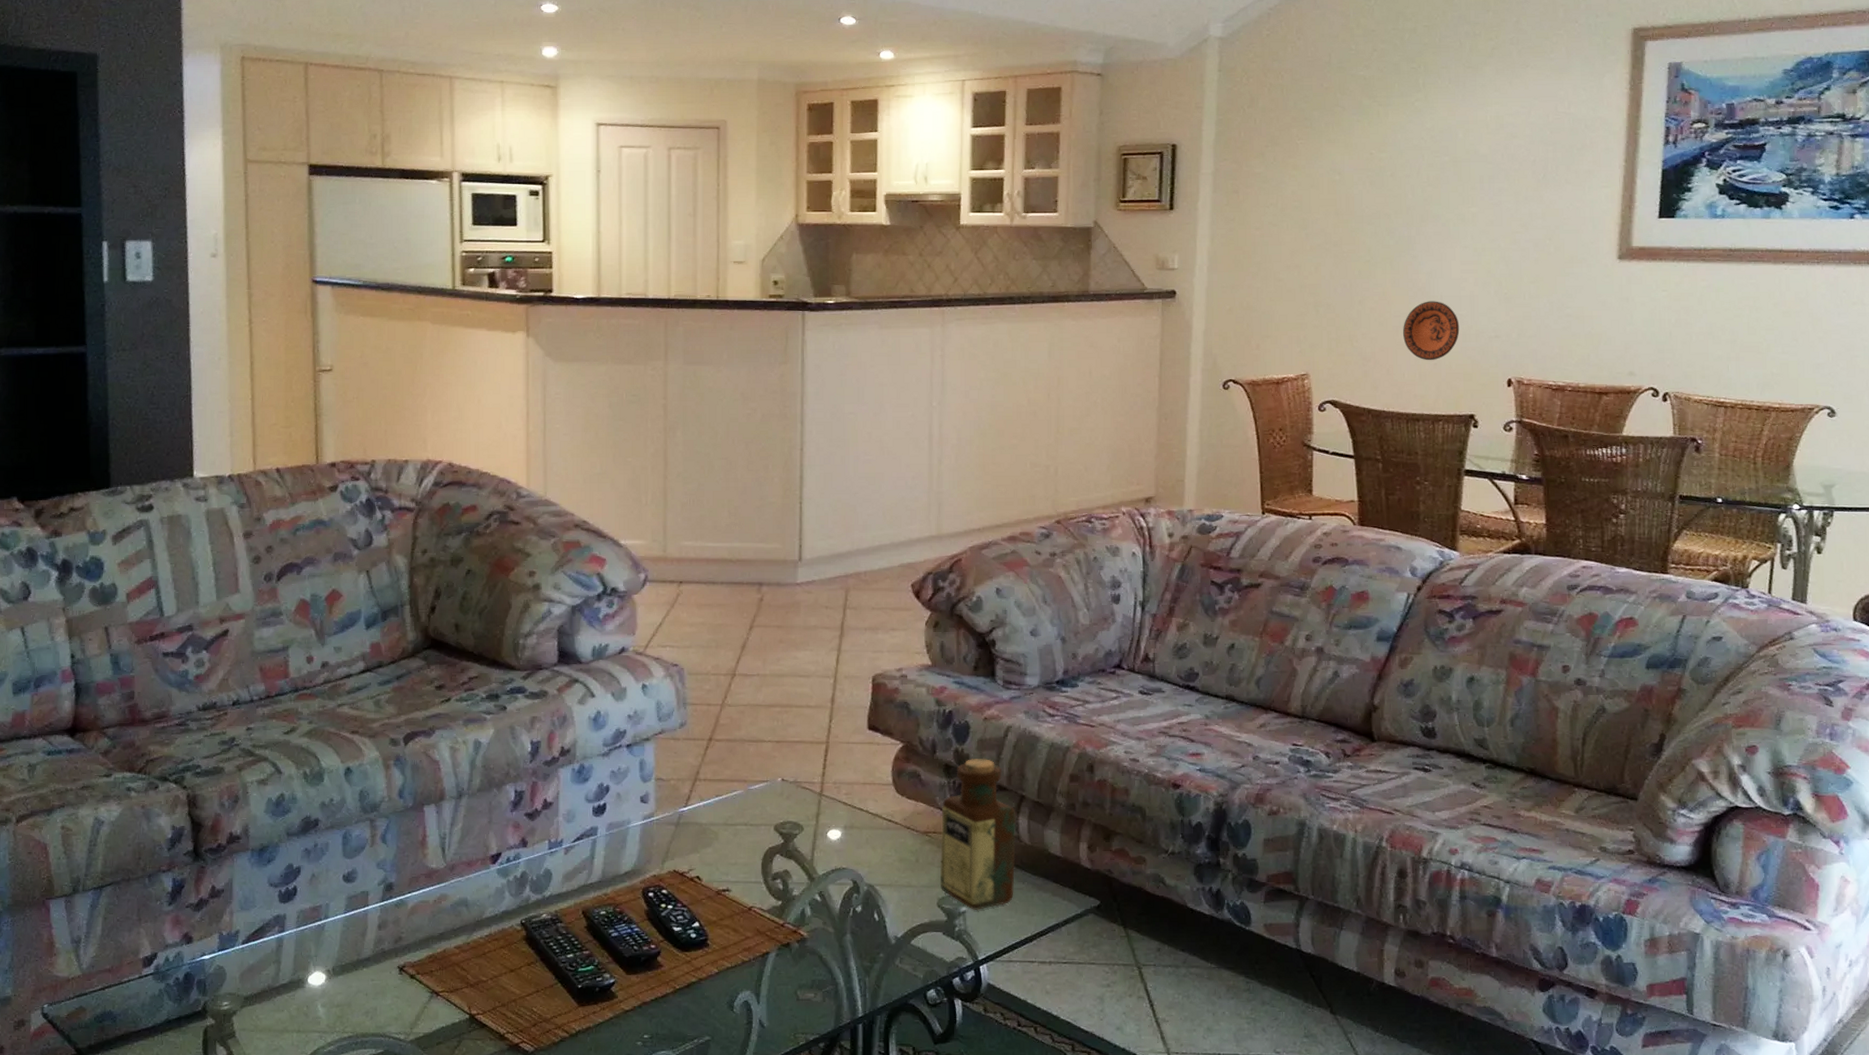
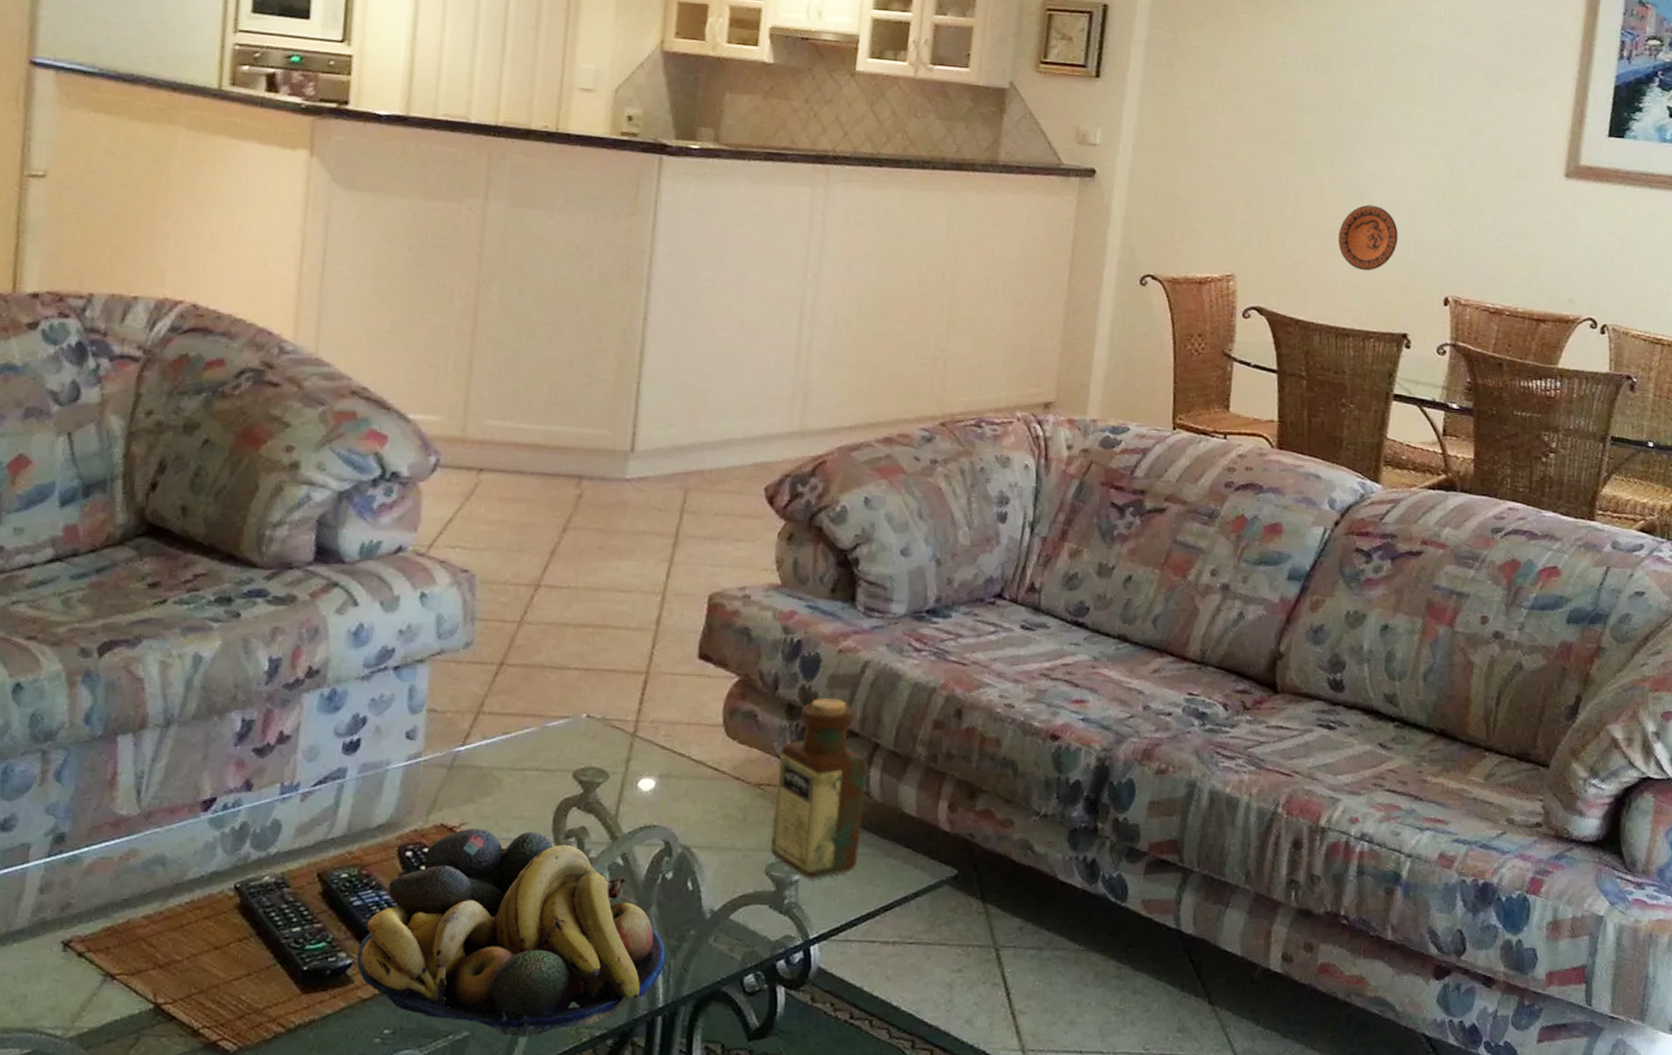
fruit bowl: none [618,872,862,1041] -> present [357,827,666,1037]

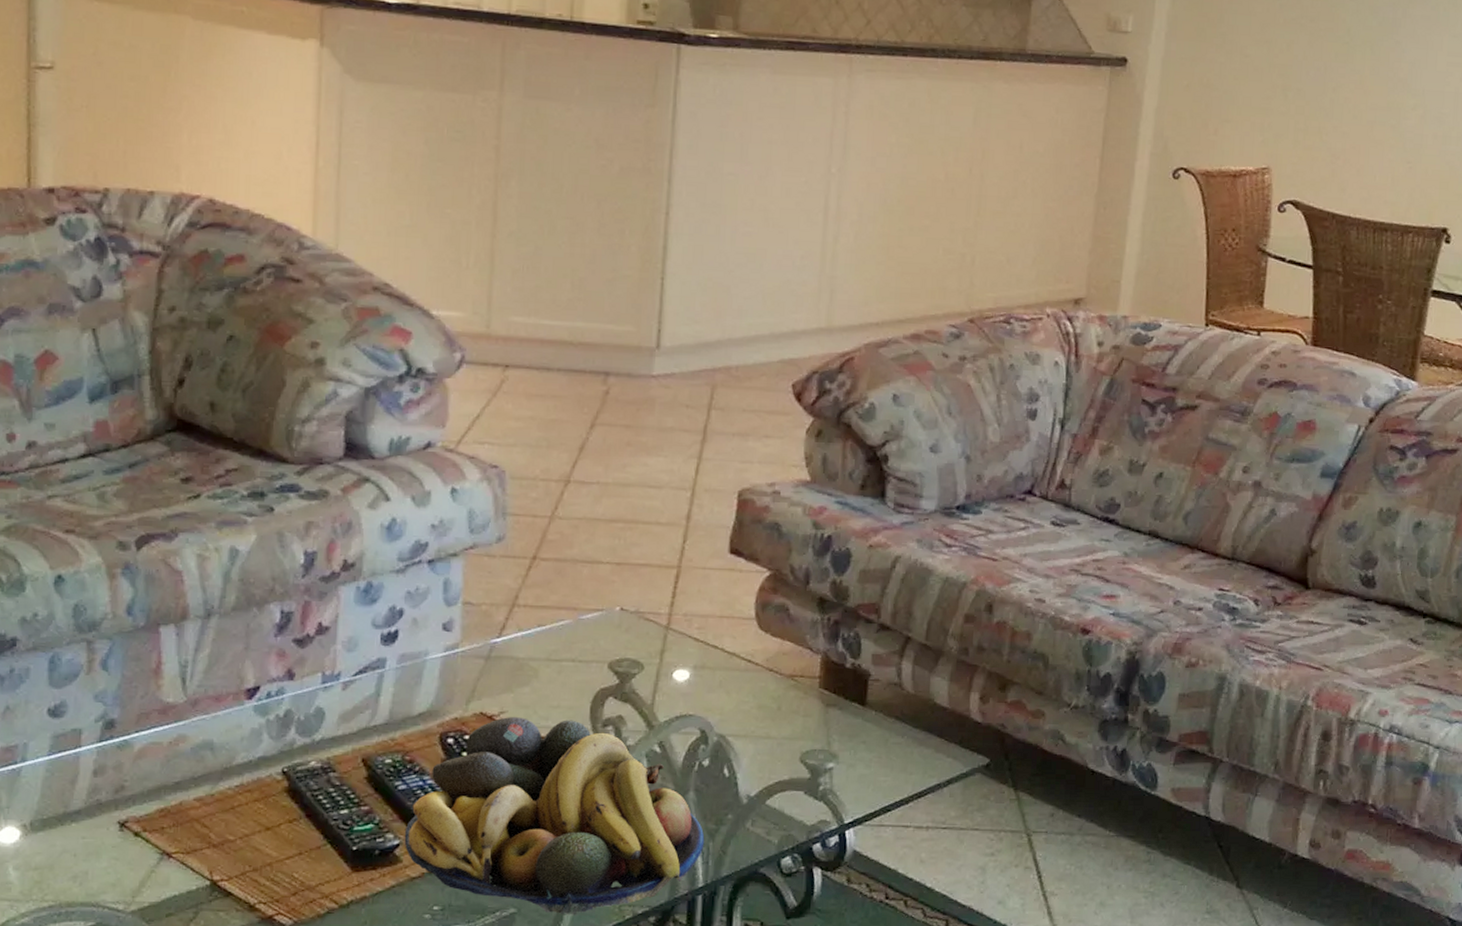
bottle: present [770,697,868,880] -> none [804,591,900,768]
decorative plate: present [1338,205,1399,271] -> none [1378,94,1441,164]

